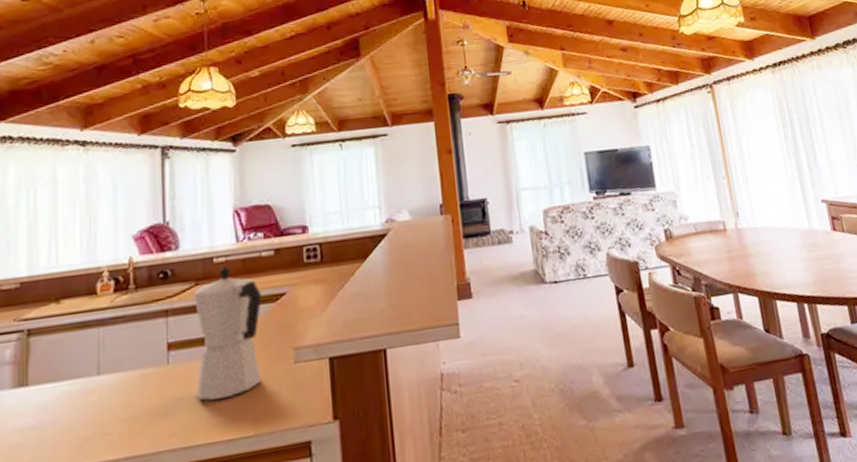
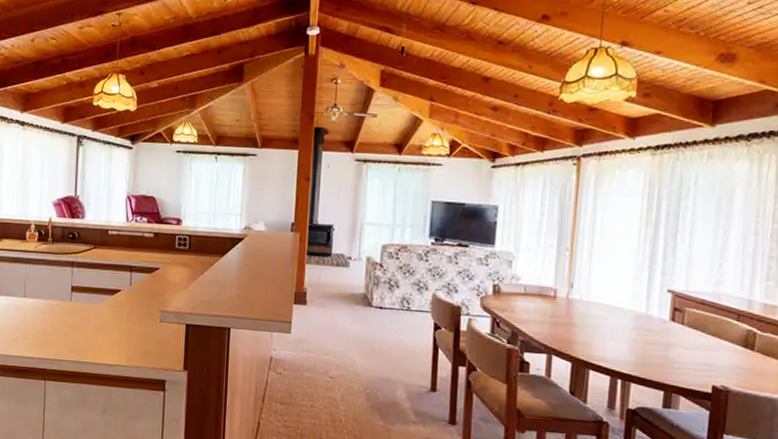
moka pot: present [193,266,262,401] -> none [89,239,141,335]

